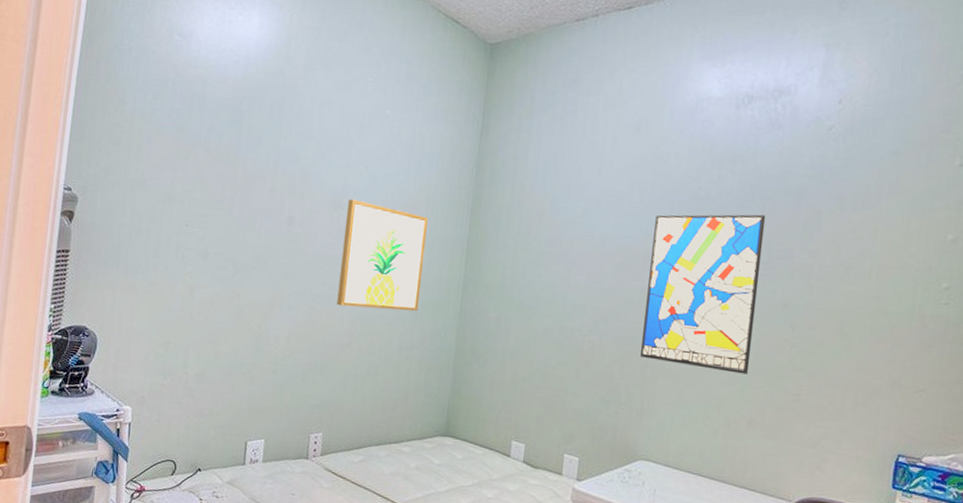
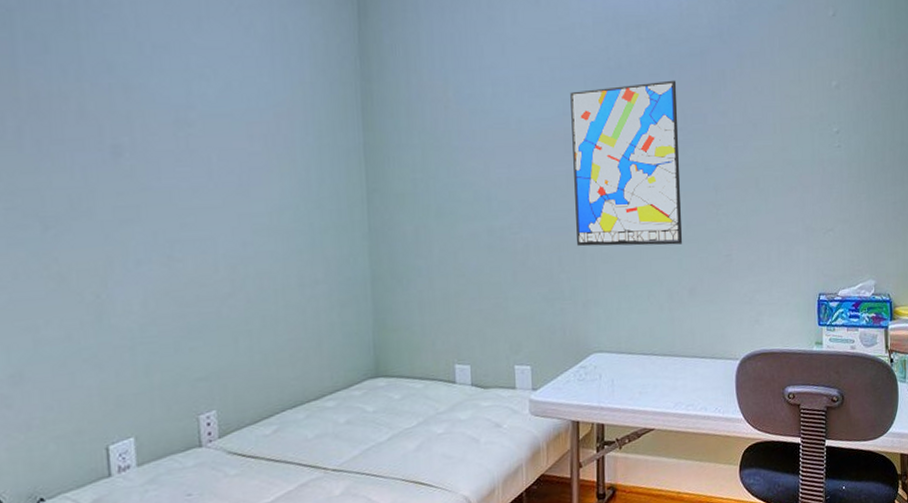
wall art: present [337,199,429,312] -> none [196,112,315,249]

